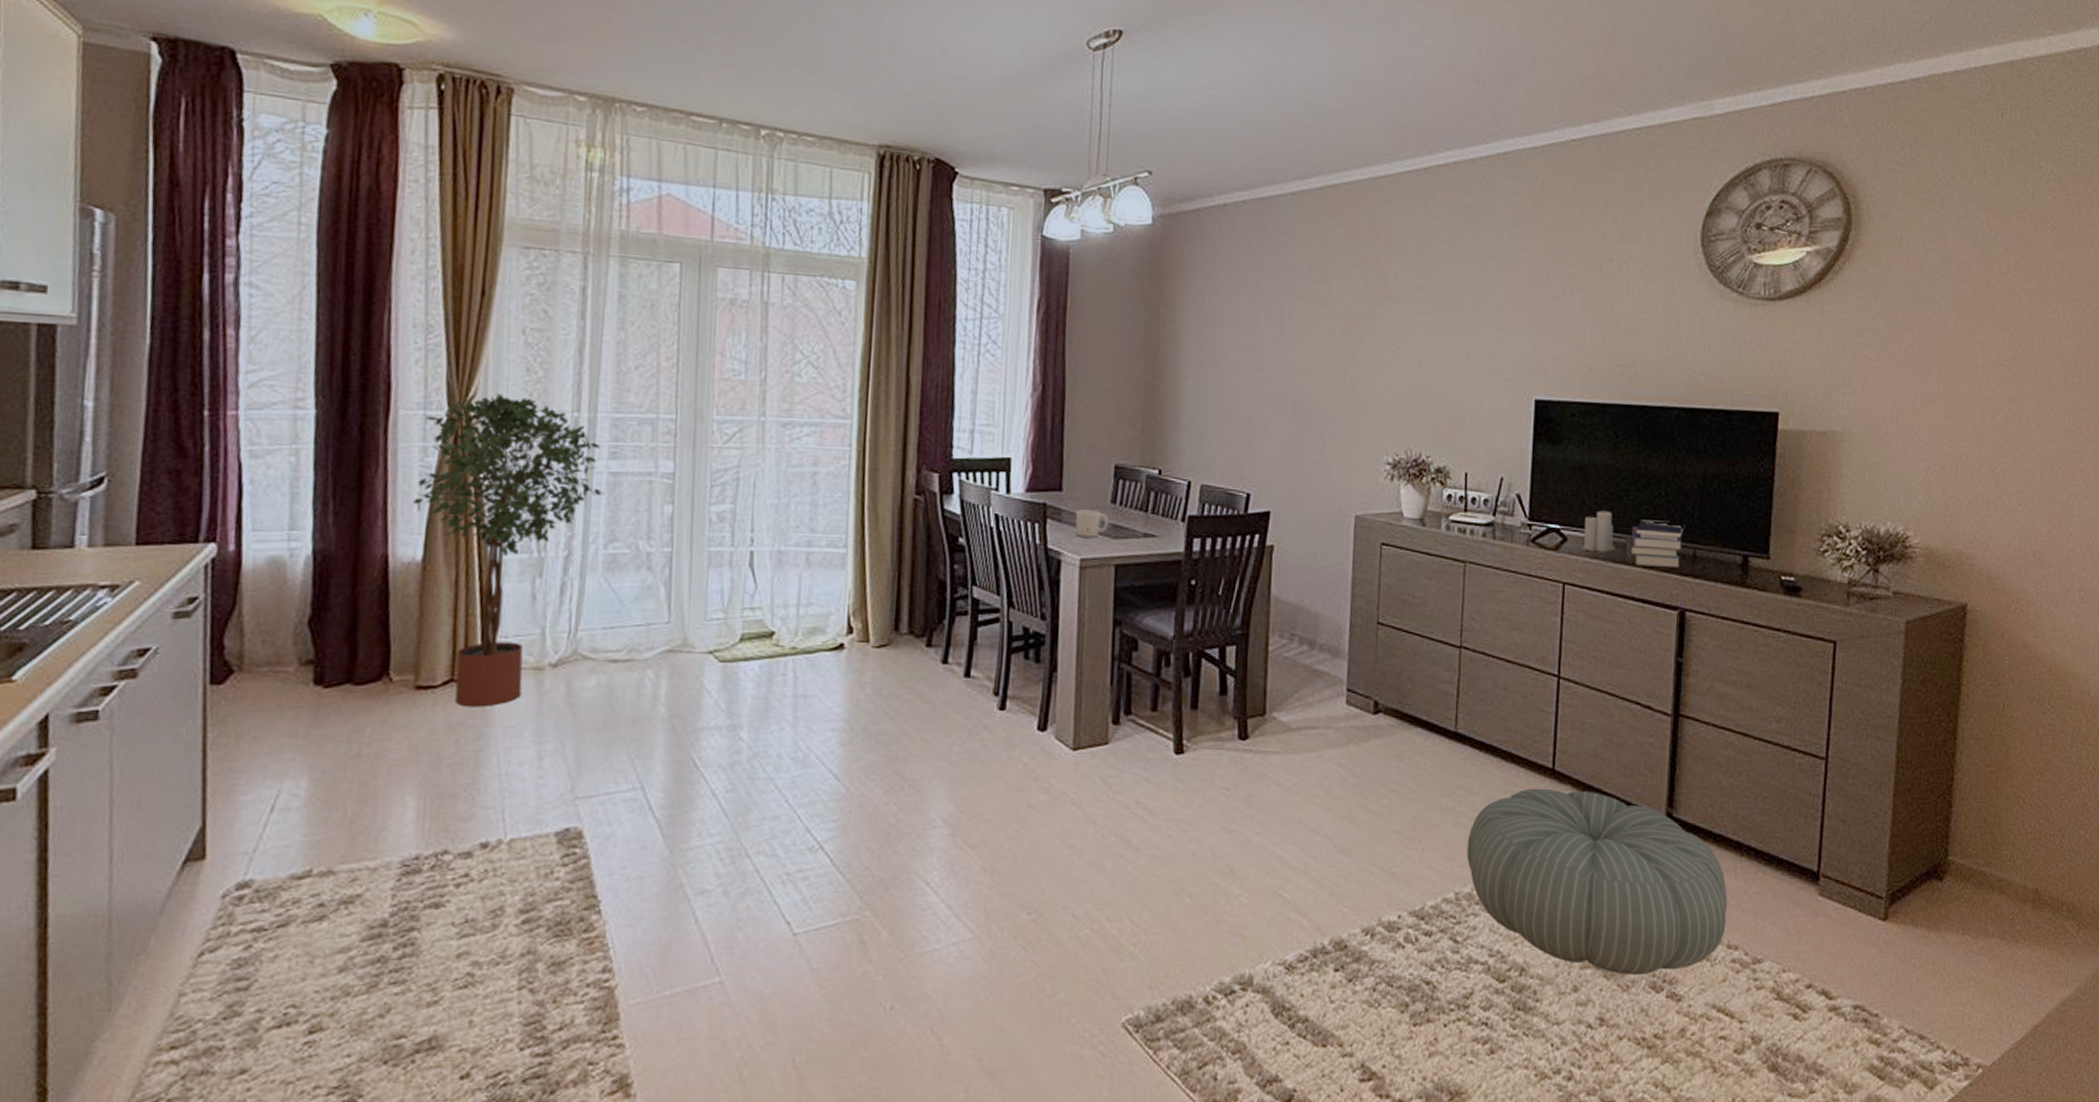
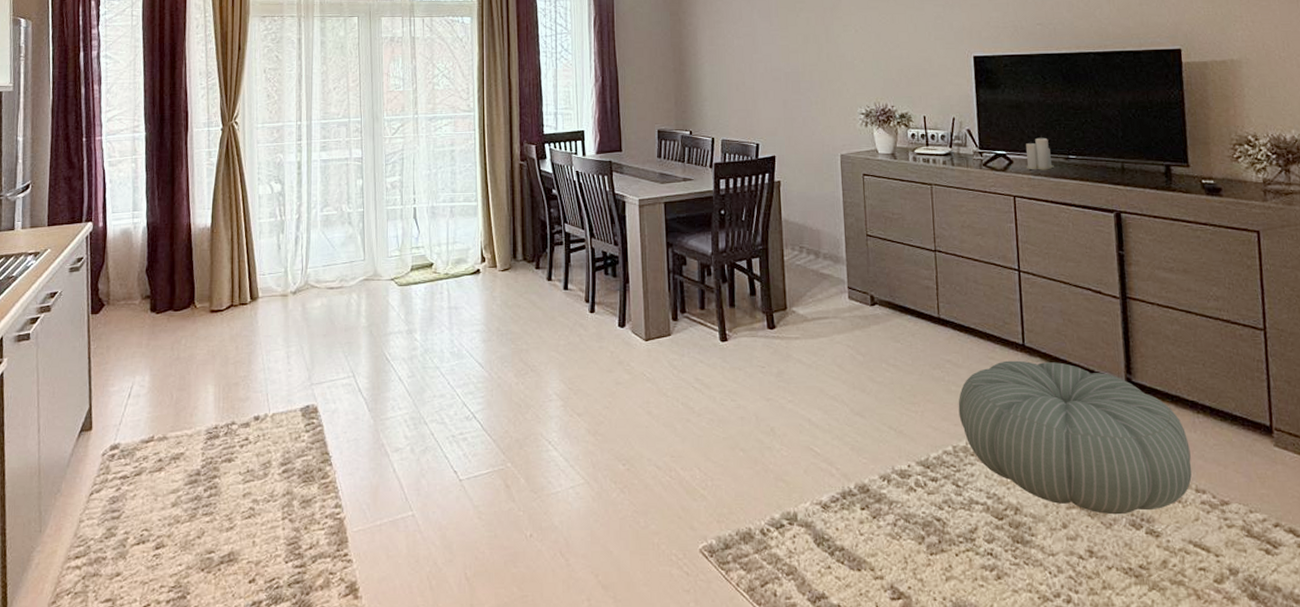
potted tree: present [413,392,605,708] -> none [204,112,320,324]
mug: present [1075,509,1108,538] -> none [633,164,657,184]
books: present [1625,520,1683,569] -> none [1061,142,1111,180]

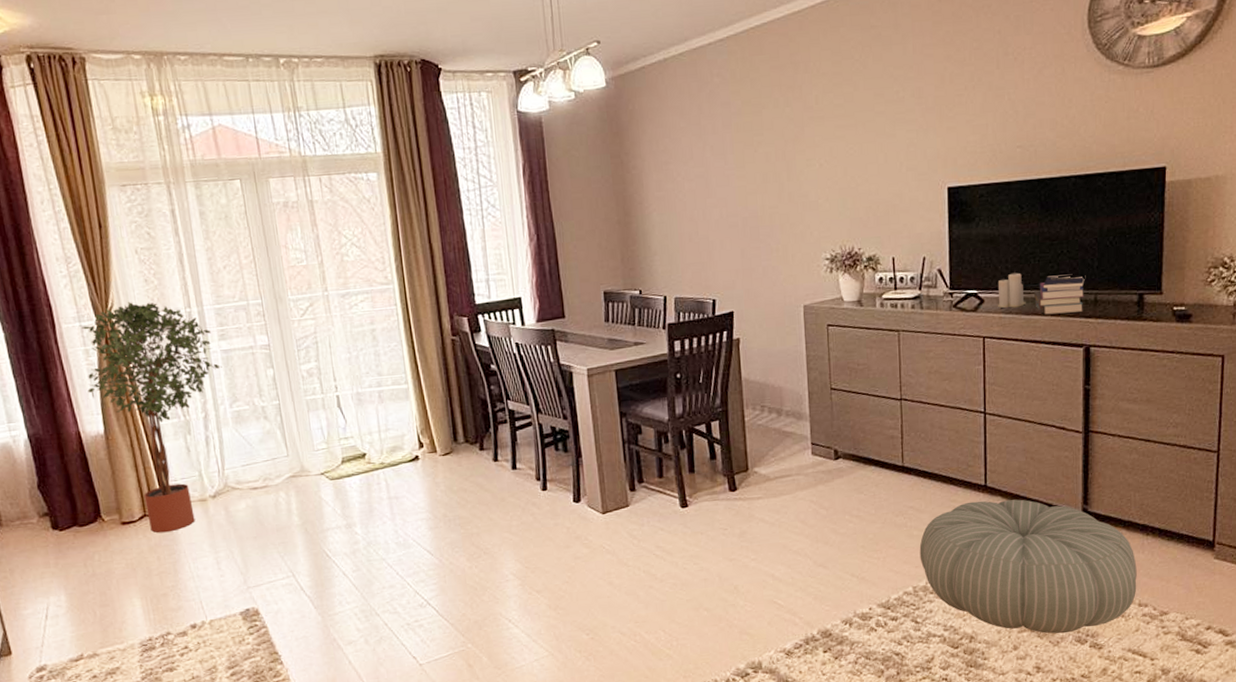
potted tree: none [204,112,320,324] -> present [81,301,222,533]
books: none [1061,142,1111,180] -> present [1034,274,1085,315]

